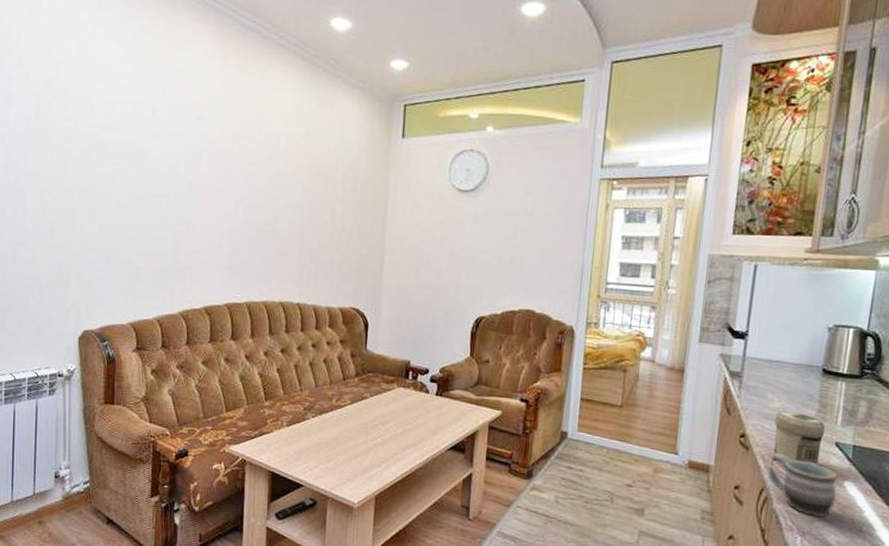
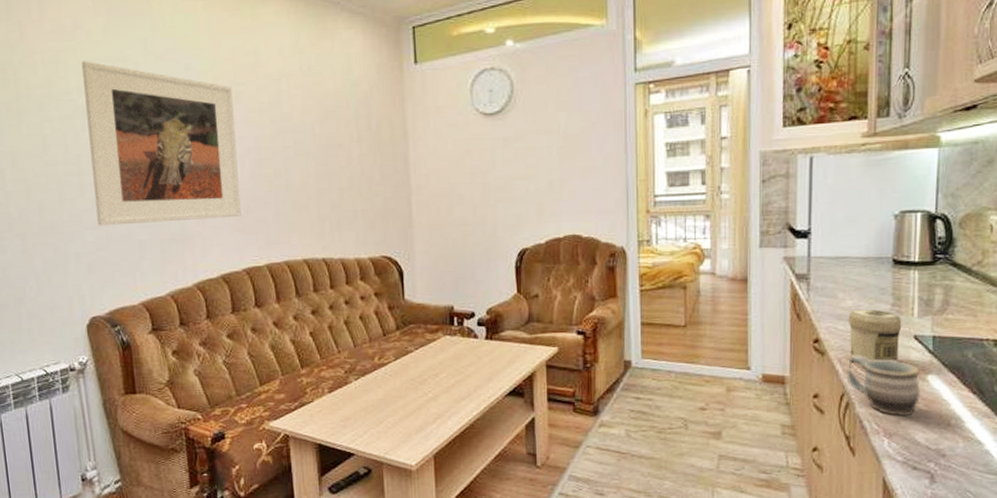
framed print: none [101,102,236,256] -> present [82,61,241,226]

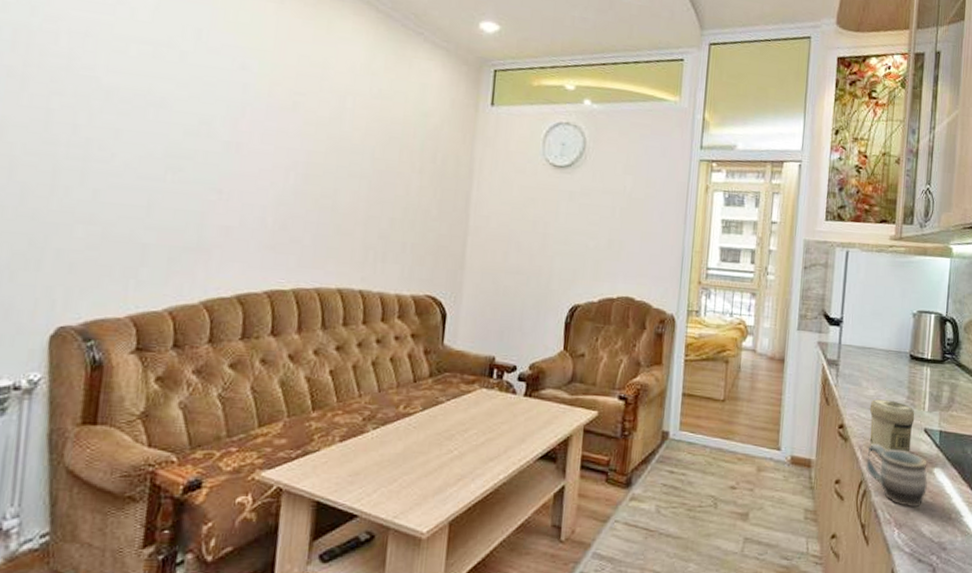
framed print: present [82,61,241,226] -> none [94,38,290,233]

